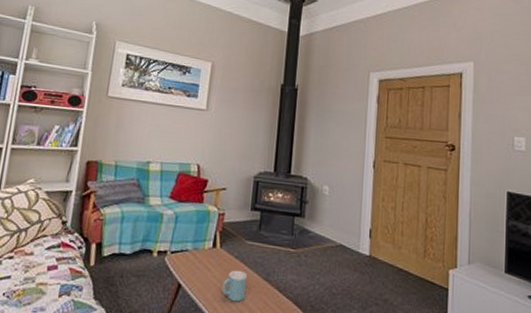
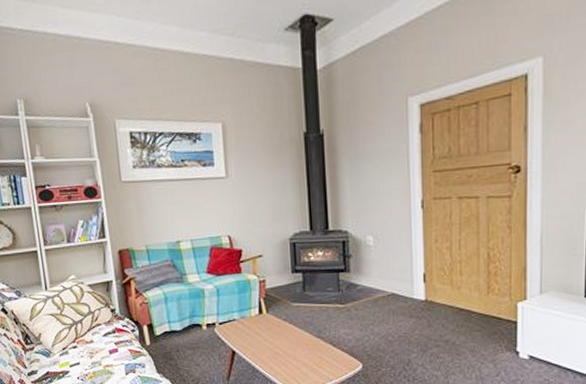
mug: present [221,270,247,302] -> none [275,331,299,360]

